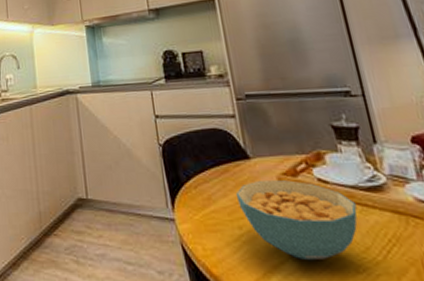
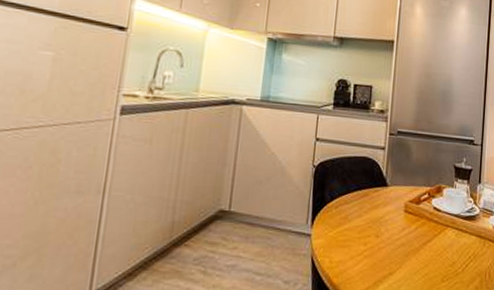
cereal bowl: present [235,180,358,261] -> none [368,206,455,272]

